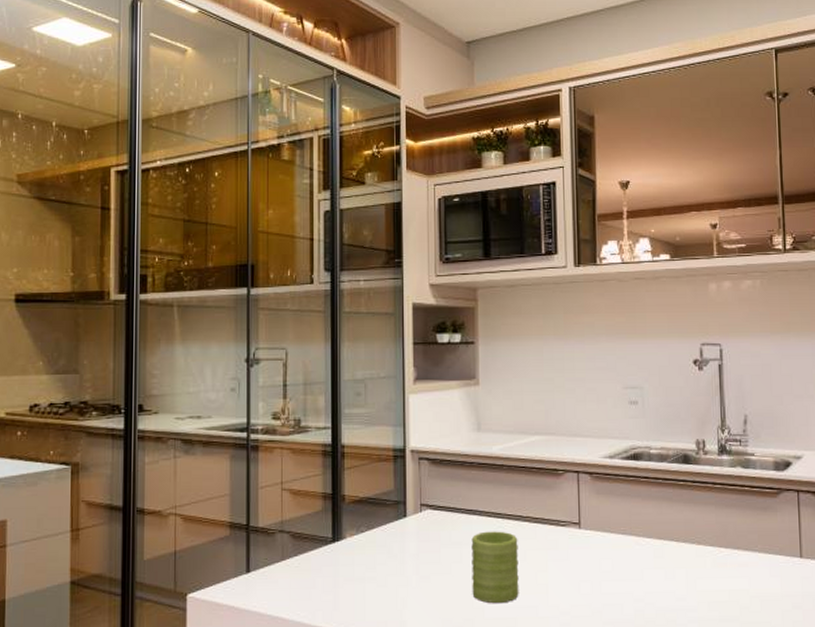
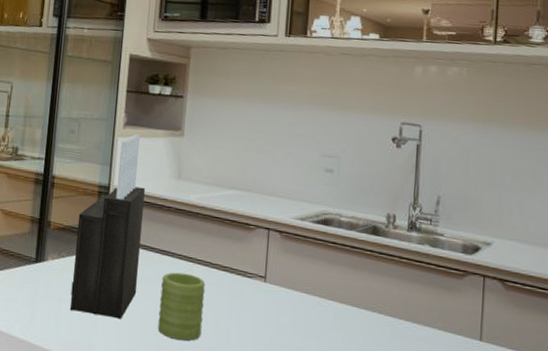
knife block: none [374,389,446,591] -> present [69,134,145,319]

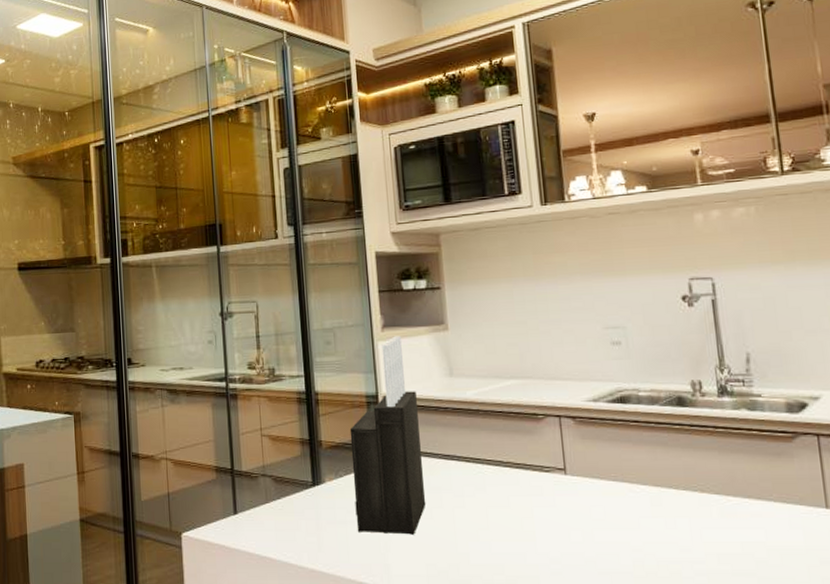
mug: present [158,272,206,341] -> none [451,476,505,550]

